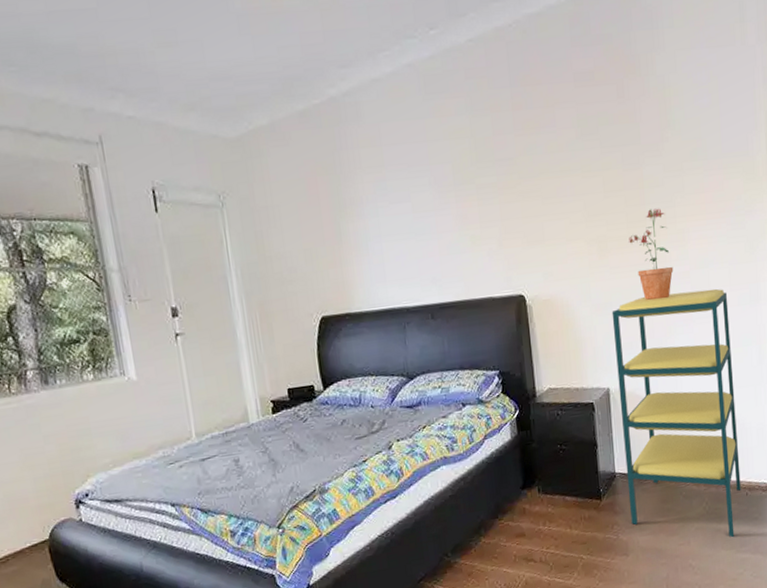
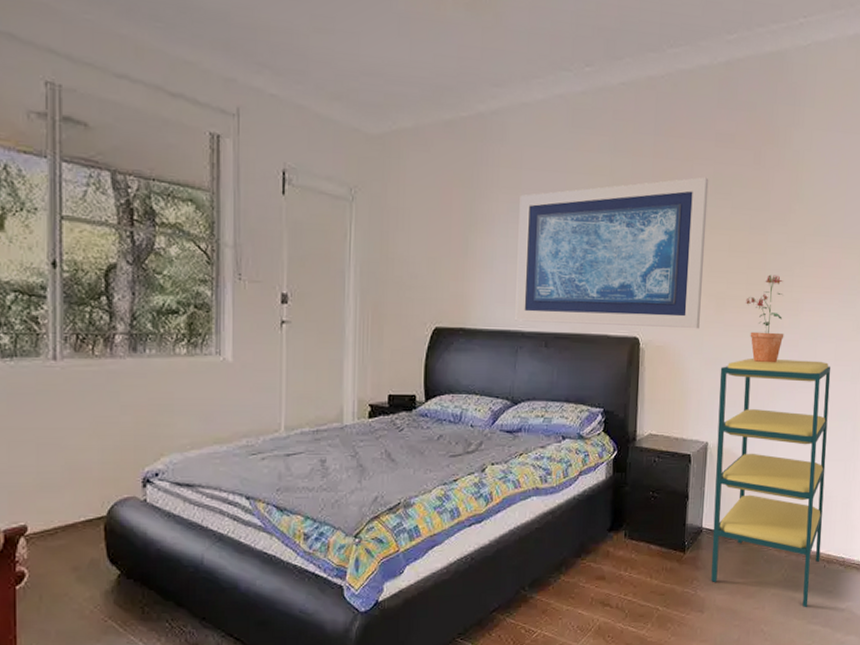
wall art: none [384,120,584,298] -> present [515,177,709,329]

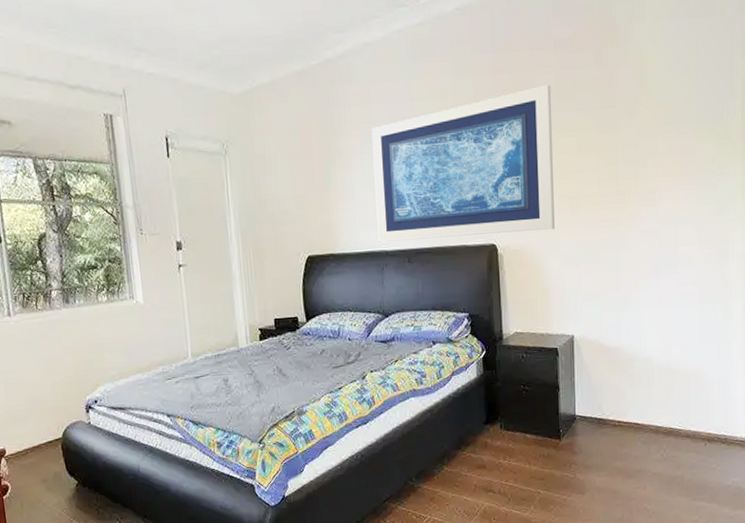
shelving unit: present [711,358,831,608] -> none [579,246,700,486]
potted plant: present [746,274,784,363] -> none [600,168,643,255]

